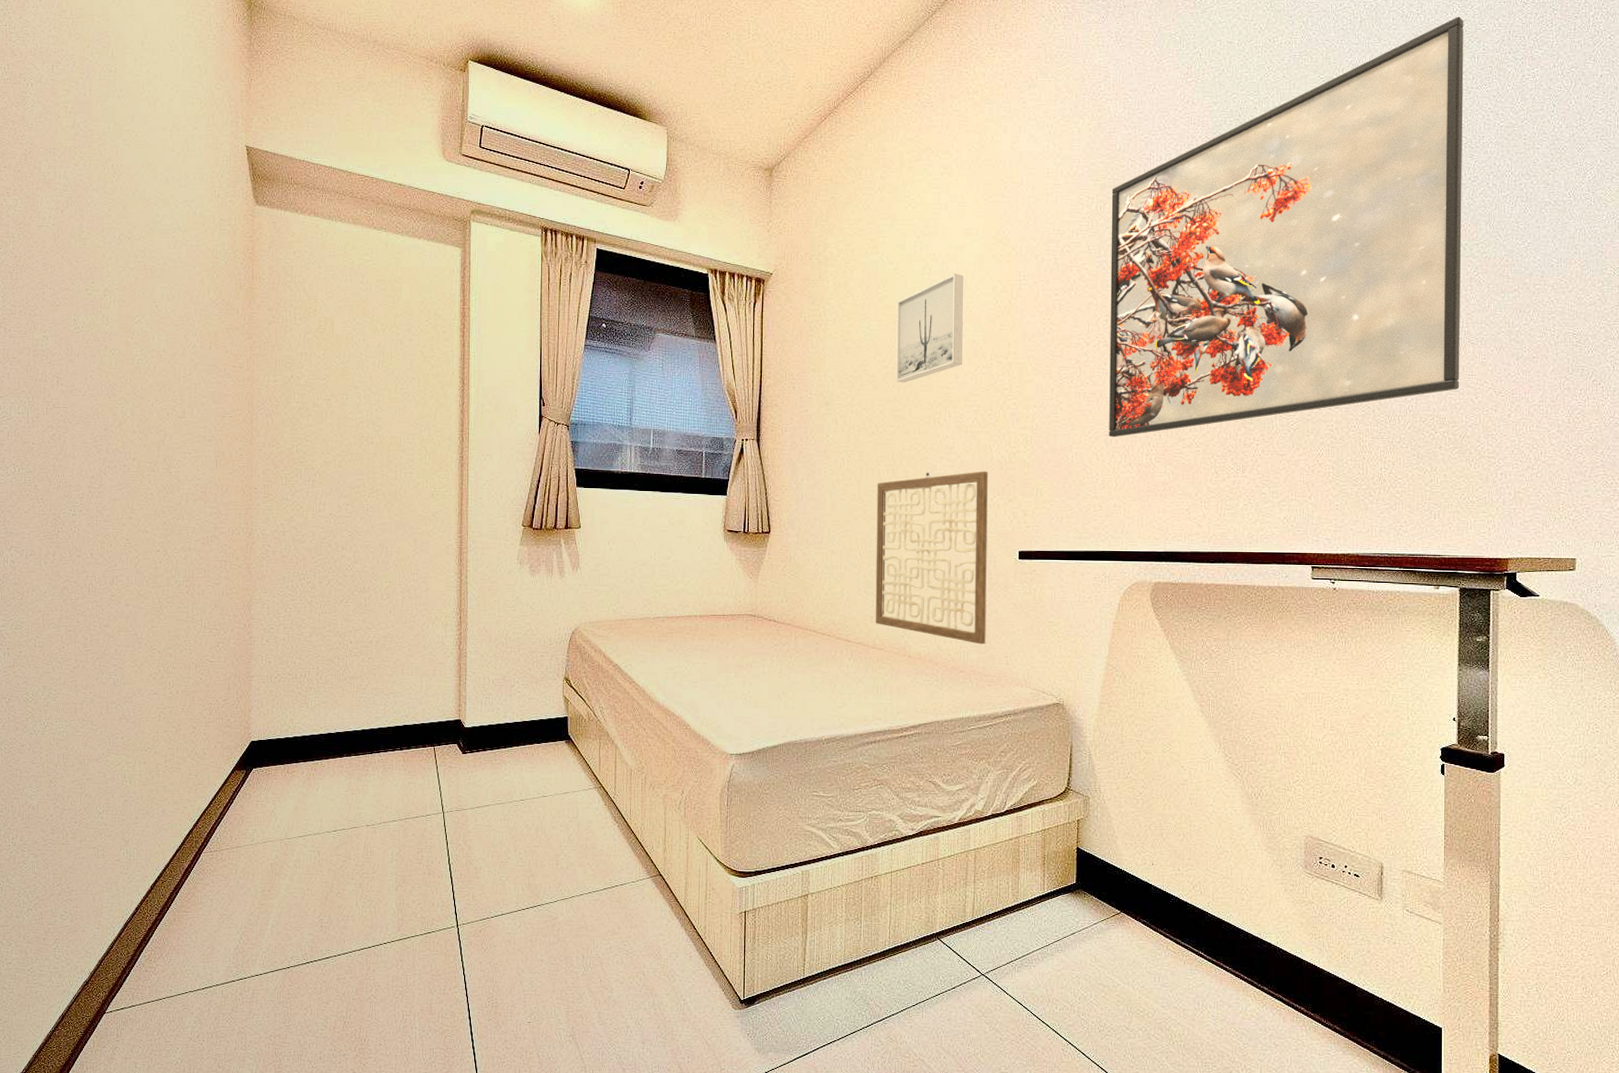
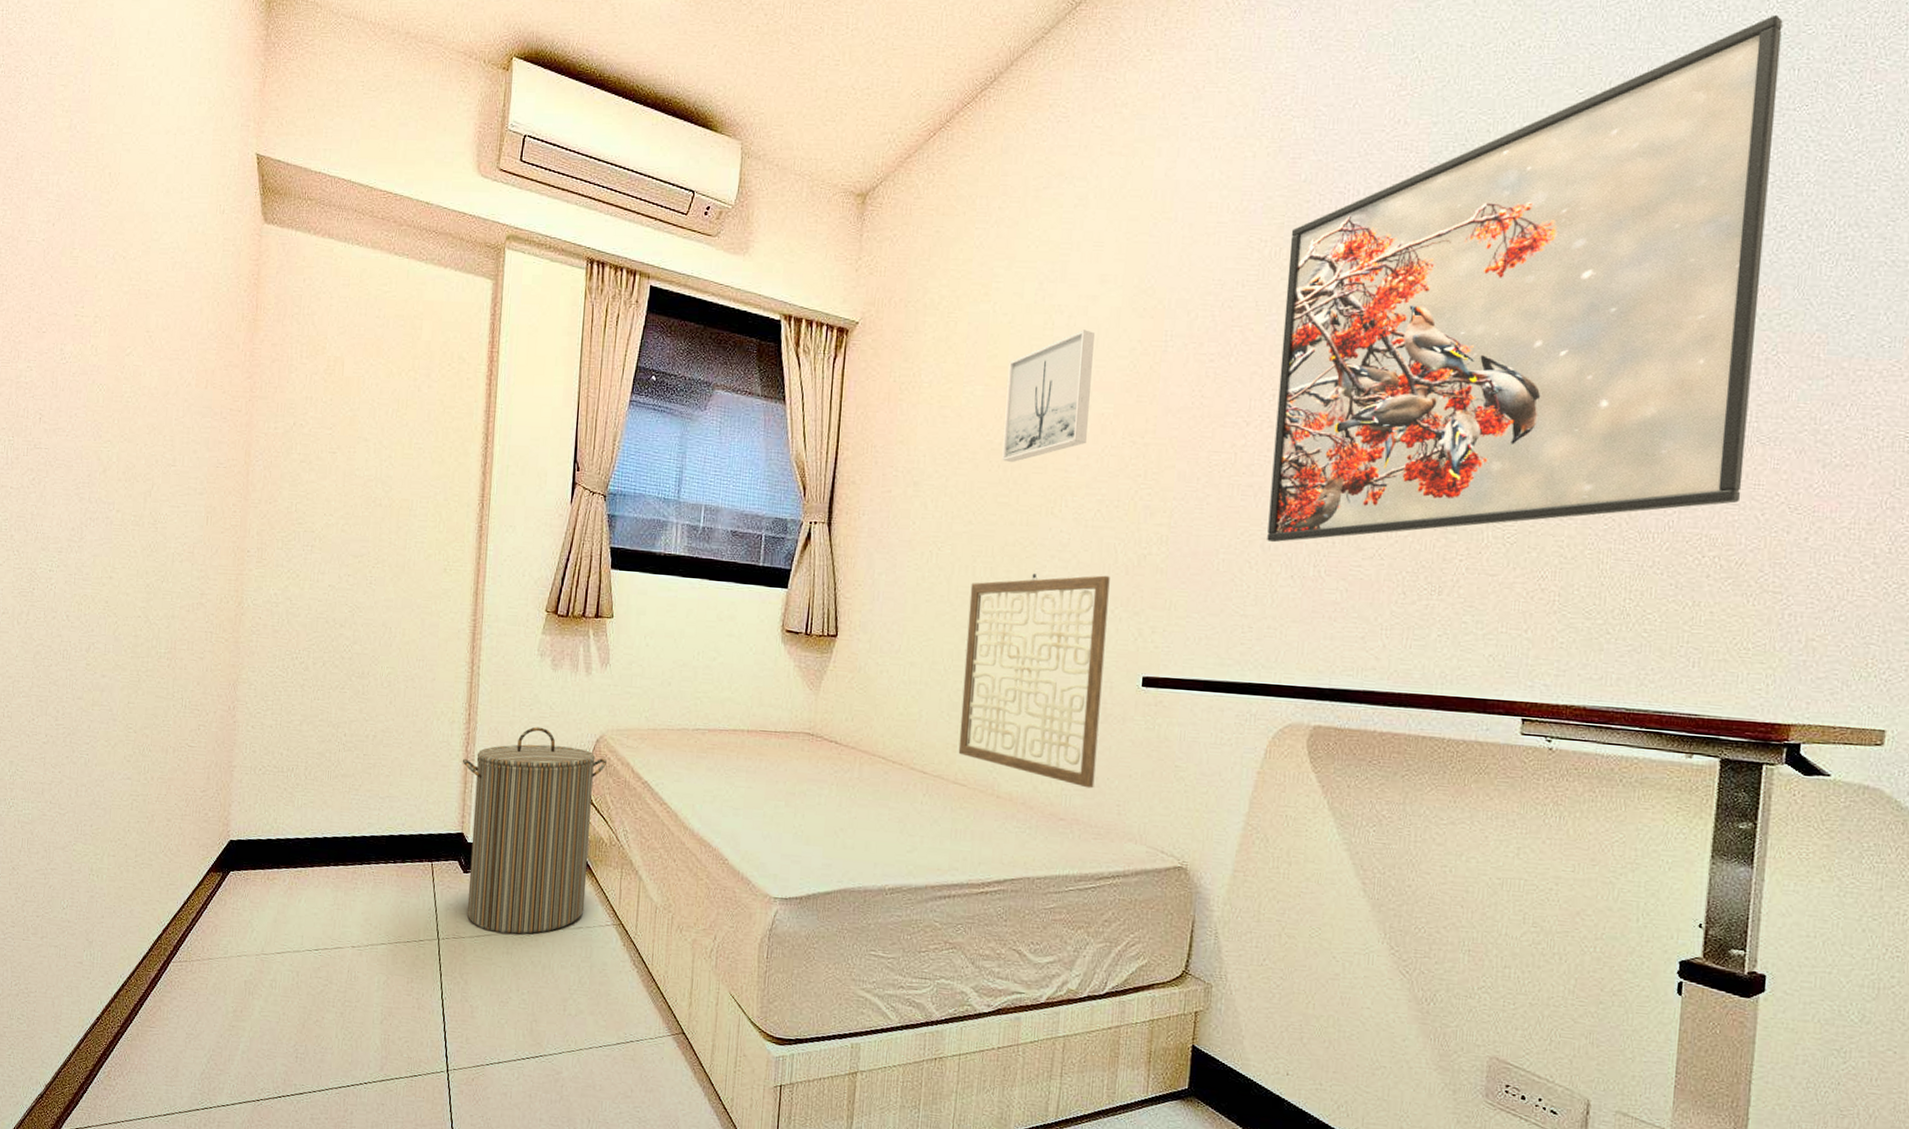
laundry hamper: none [456,624,582,803] -> present [462,726,607,934]

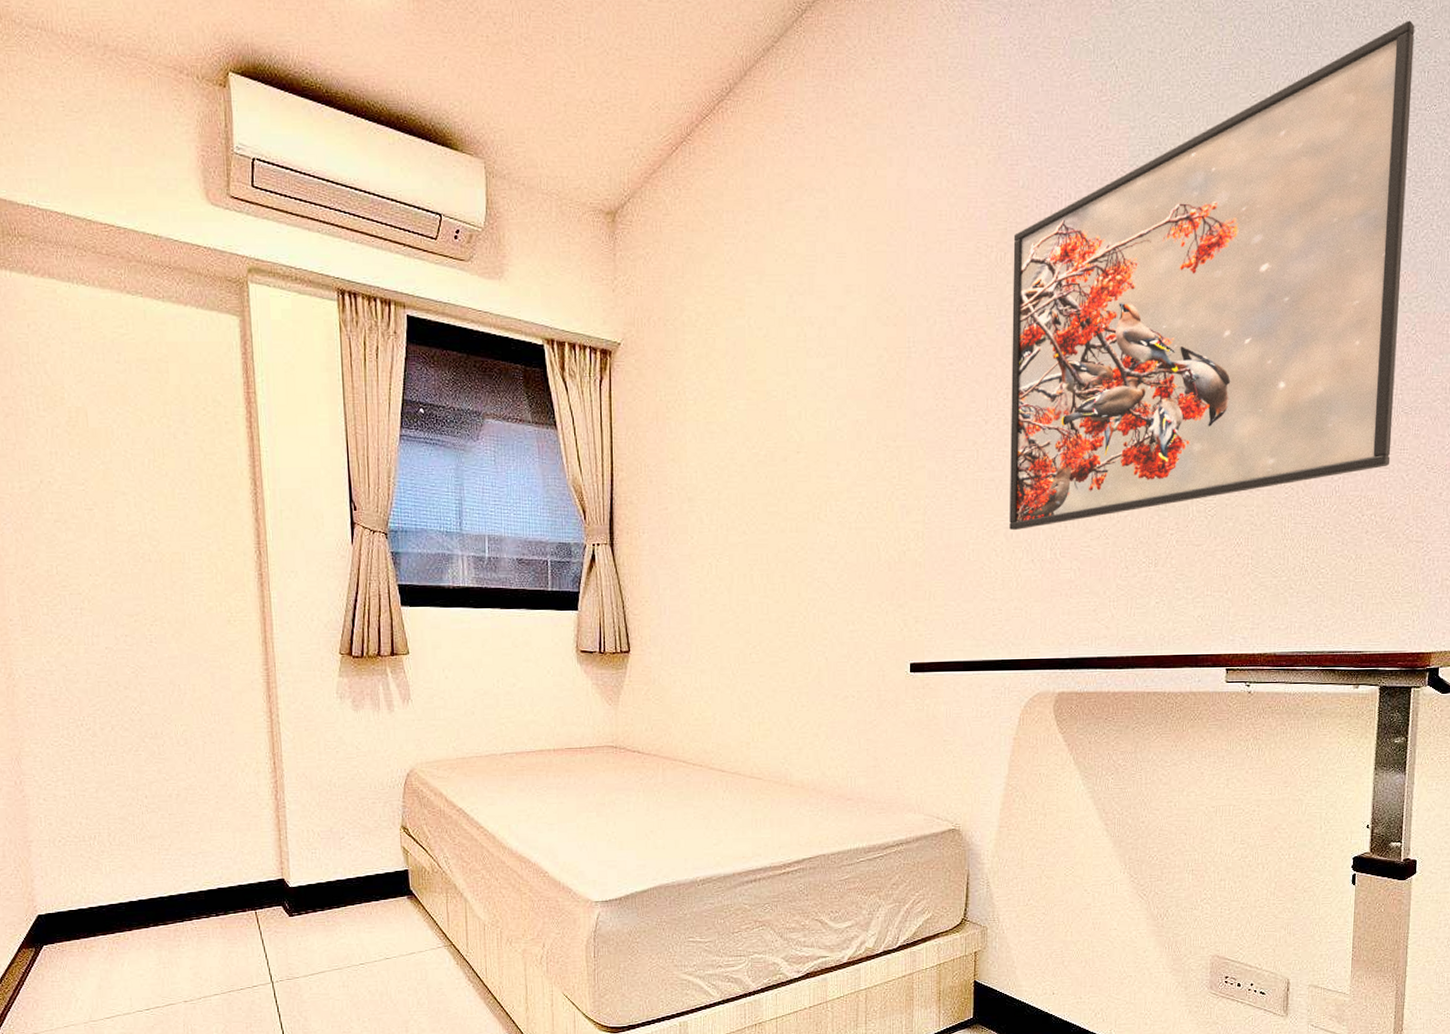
laundry hamper: present [462,726,607,934] -> none [273,768,419,968]
wall art: present [958,573,1110,789] -> none [750,573,875,769]
wall art: present [1002,329,1094,463] -> none [768,340,844,473]

